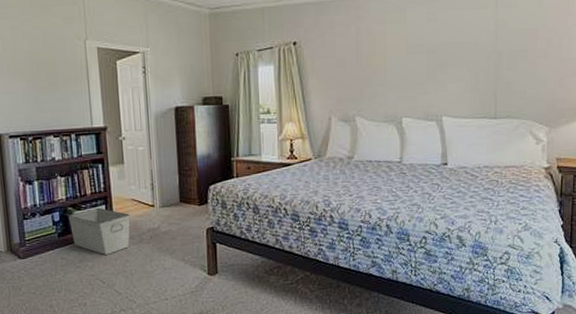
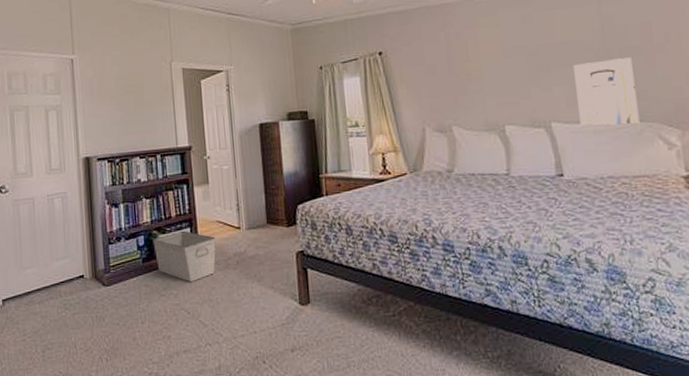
wall art: none [467,60,517,121] -> present [573,57,640,125]

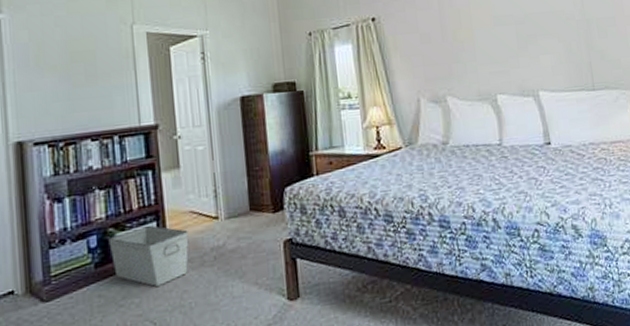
wall art: present [573,57,640,125] -> none [557,28,615,93]

